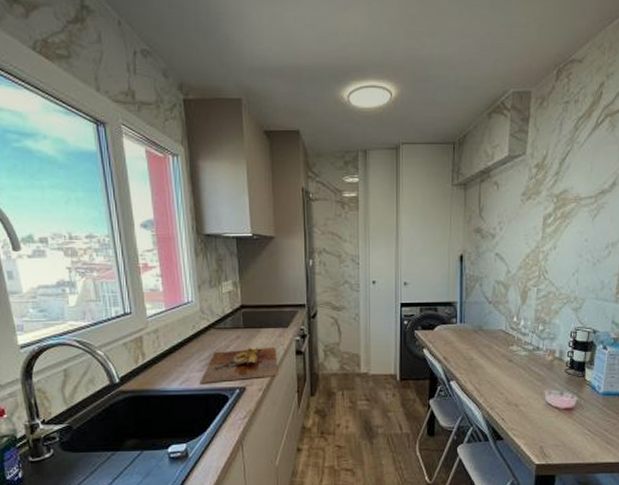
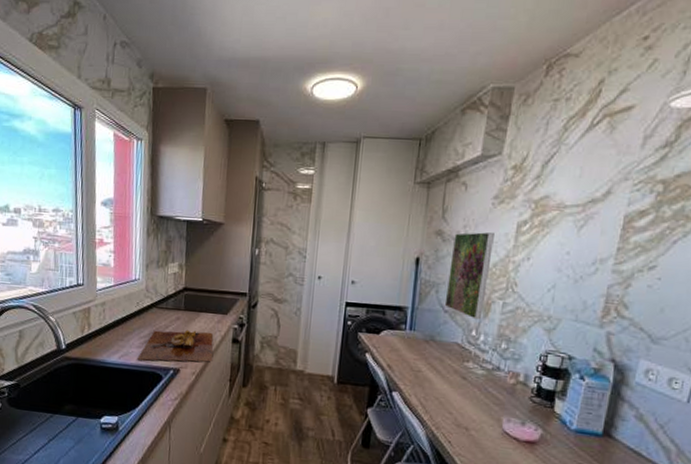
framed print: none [488,227,525,307] -> present [444,232,494,320]

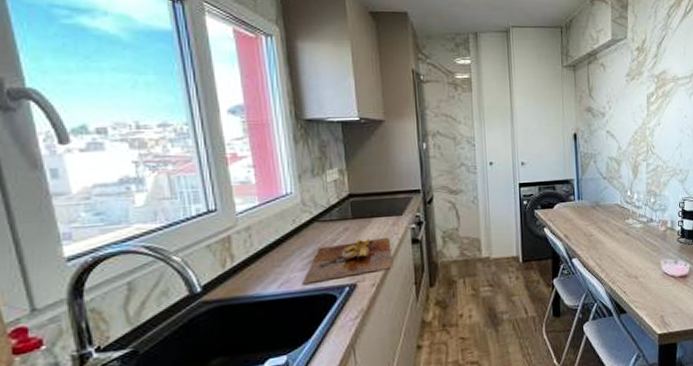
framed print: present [444,232,494,320] -> none [601,105,633,182]

